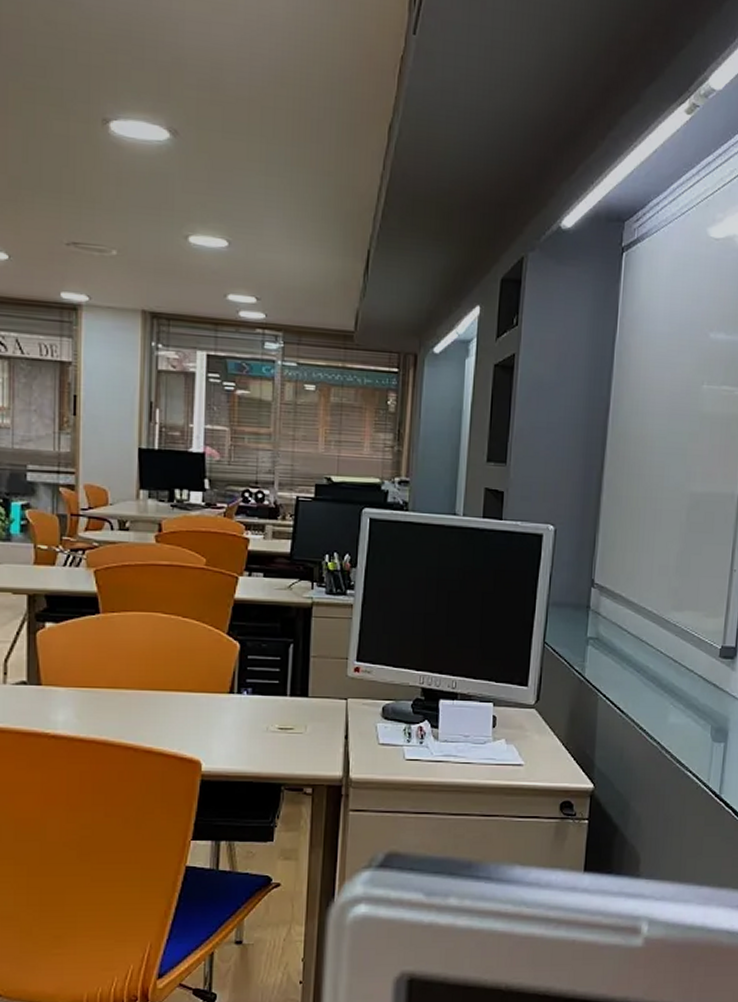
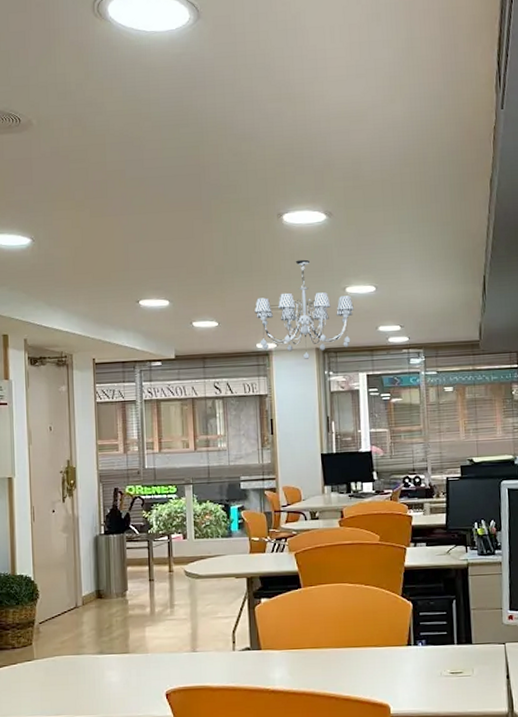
chandelier: none [61,187,197,324] -> present [254,259,354,360]

